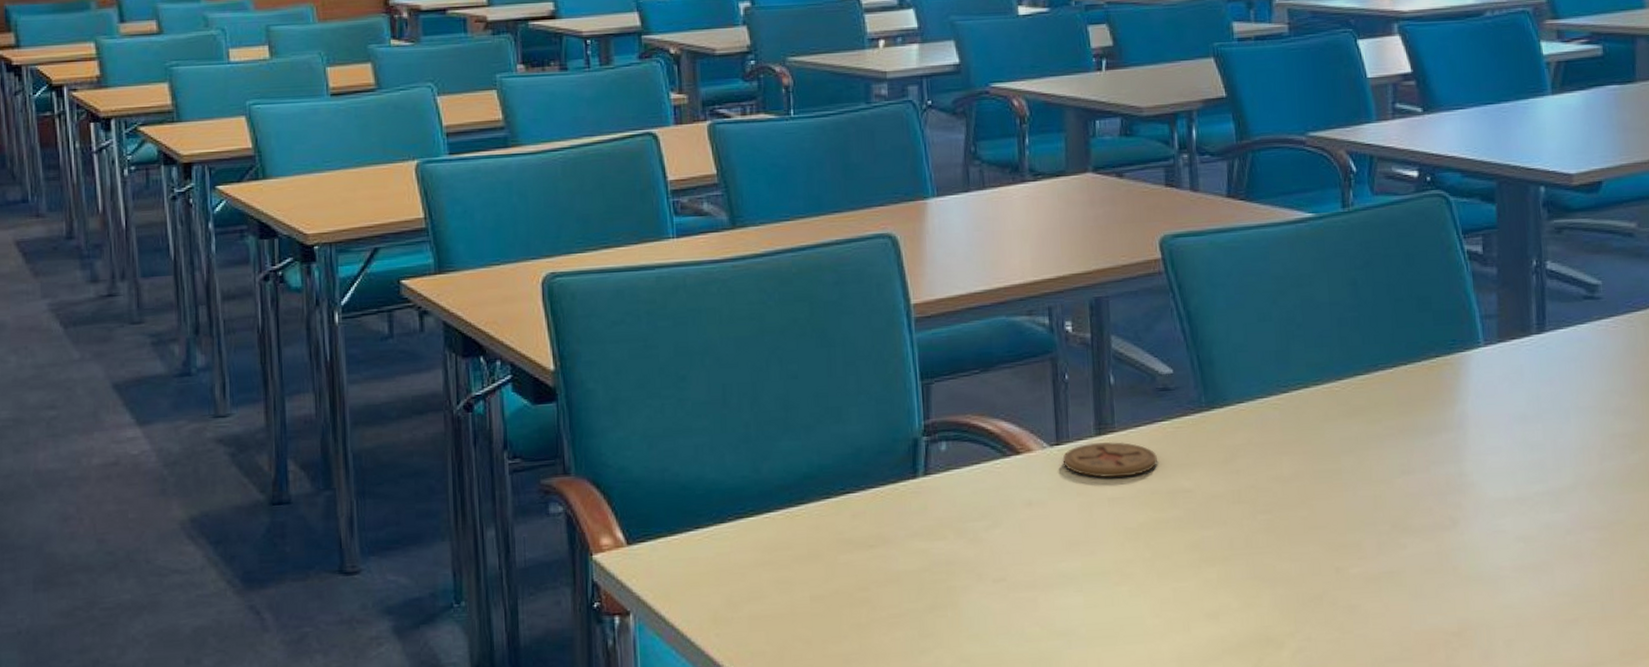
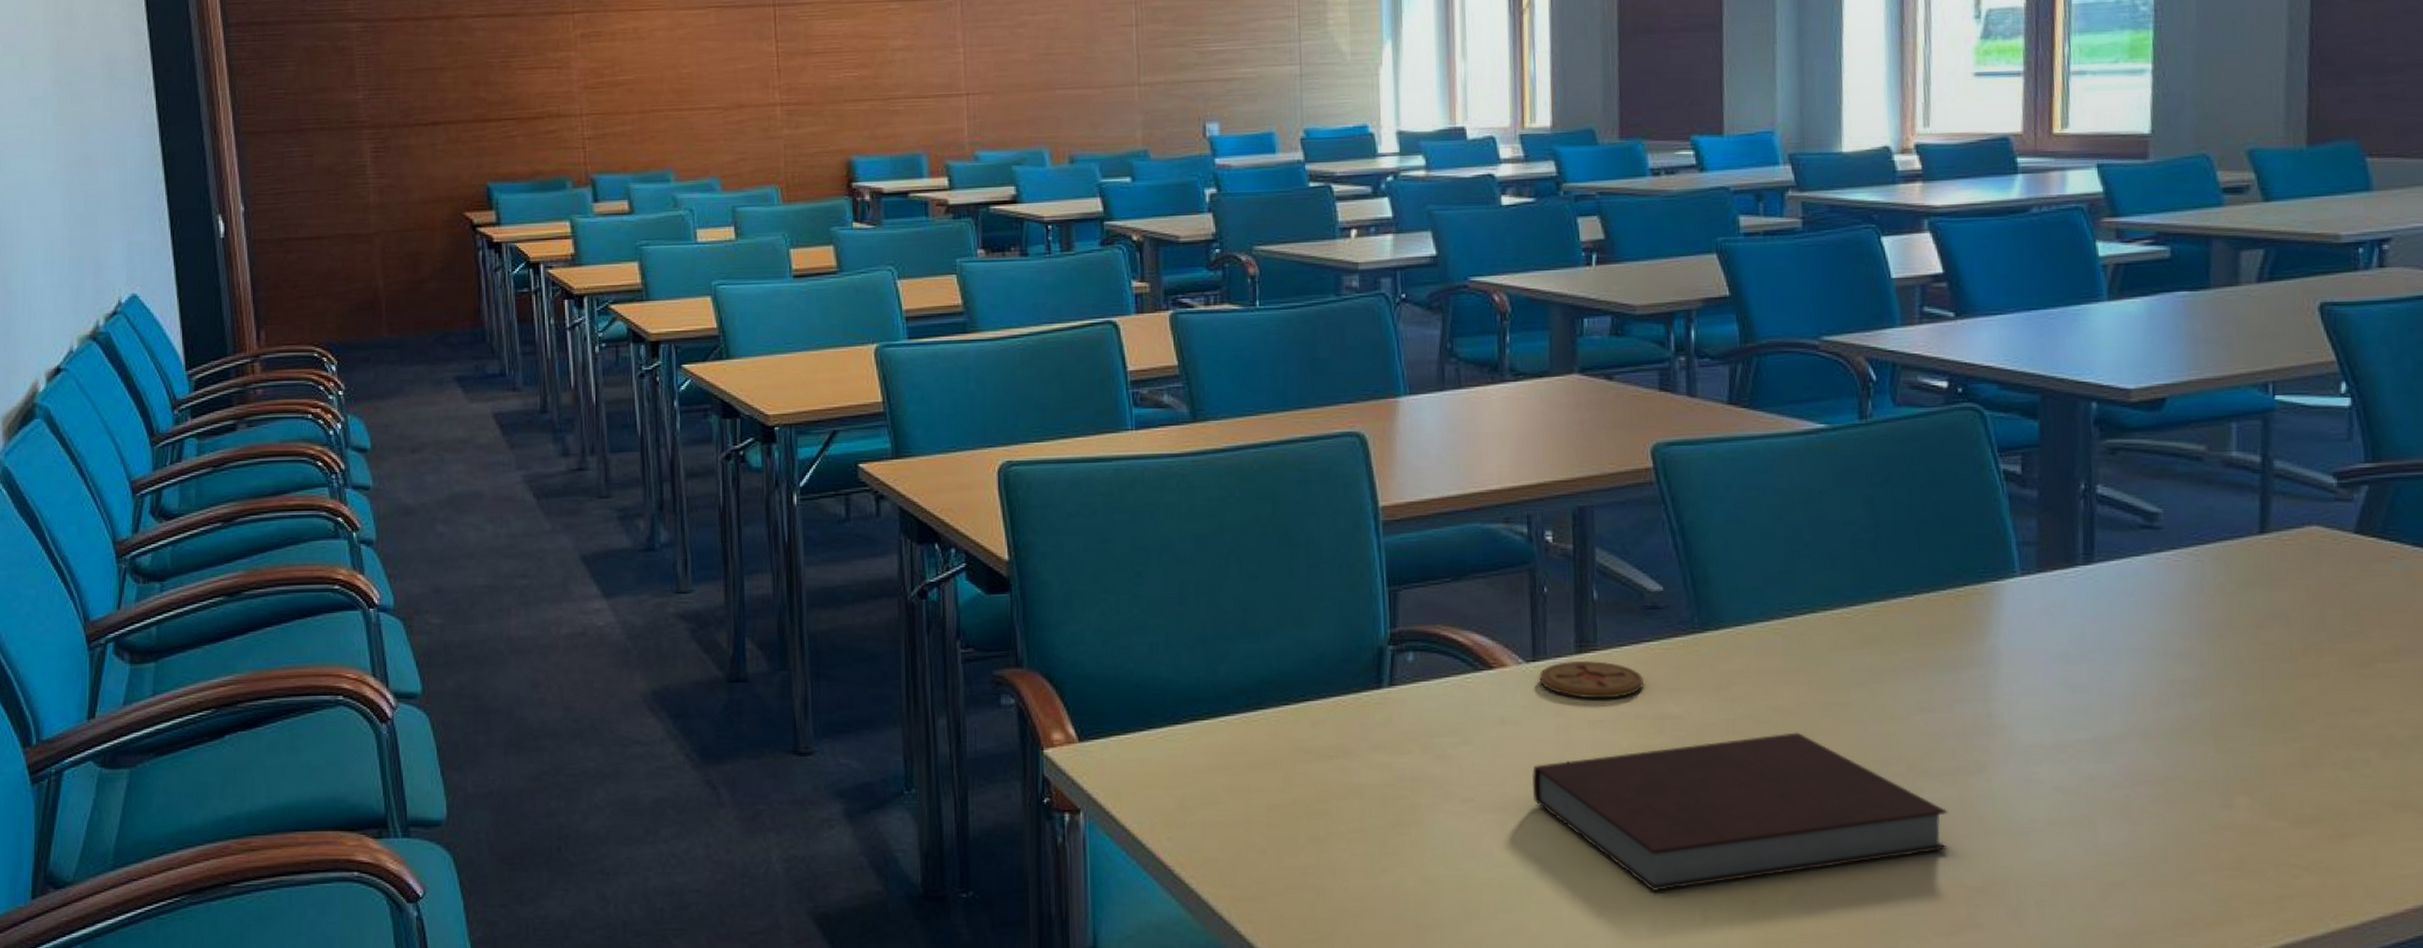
notebook: none [1057,499,1428,655] -> present [1531,732,1949,891]

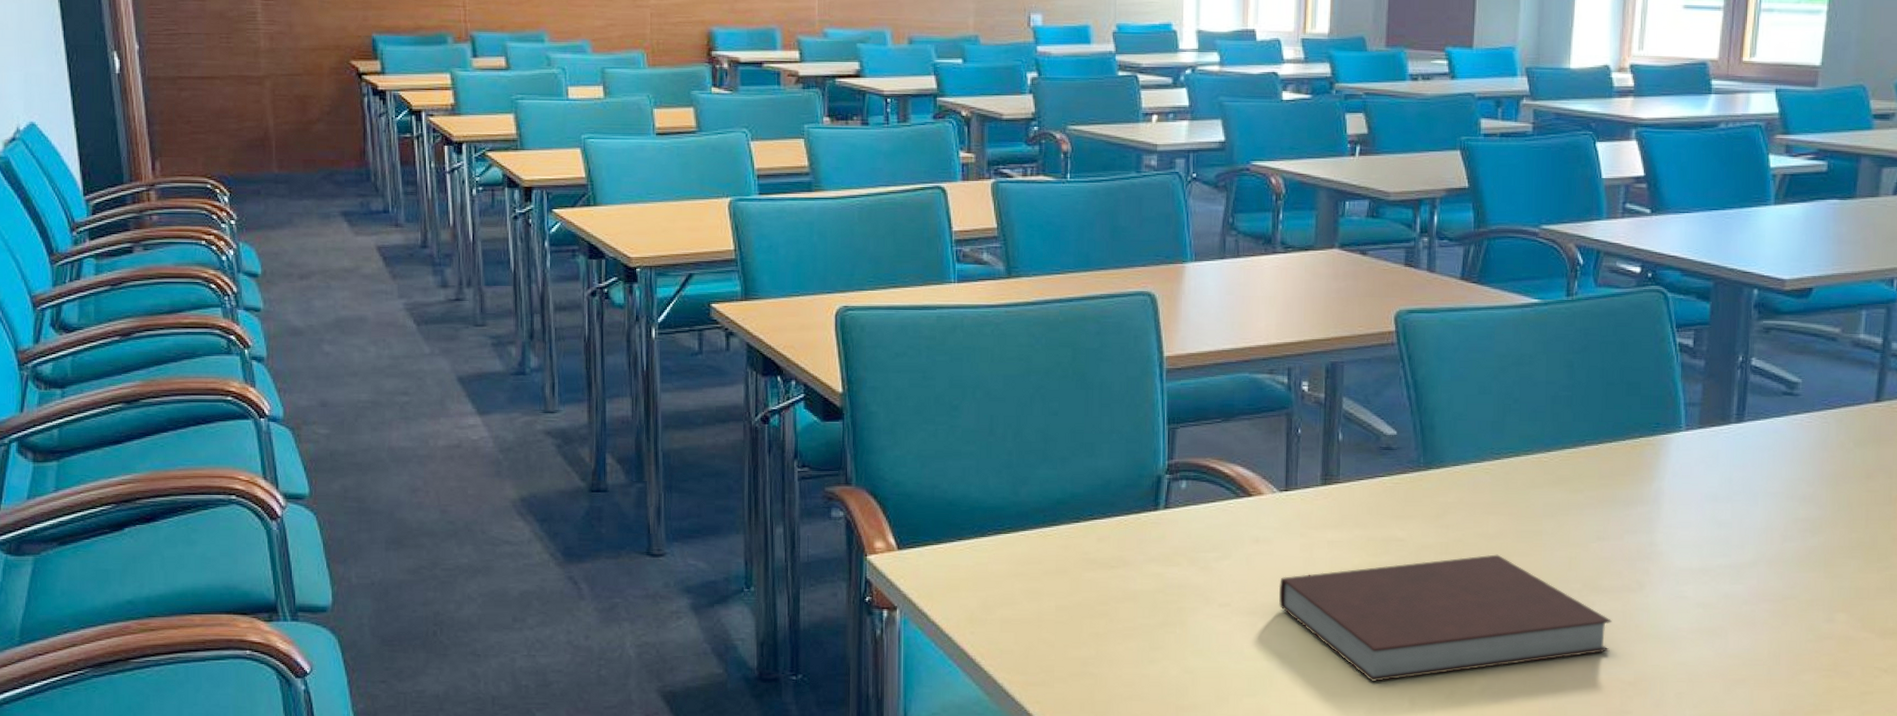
coaster: present [1539,660,1643,699] -> none [1290,491,1375,523]

